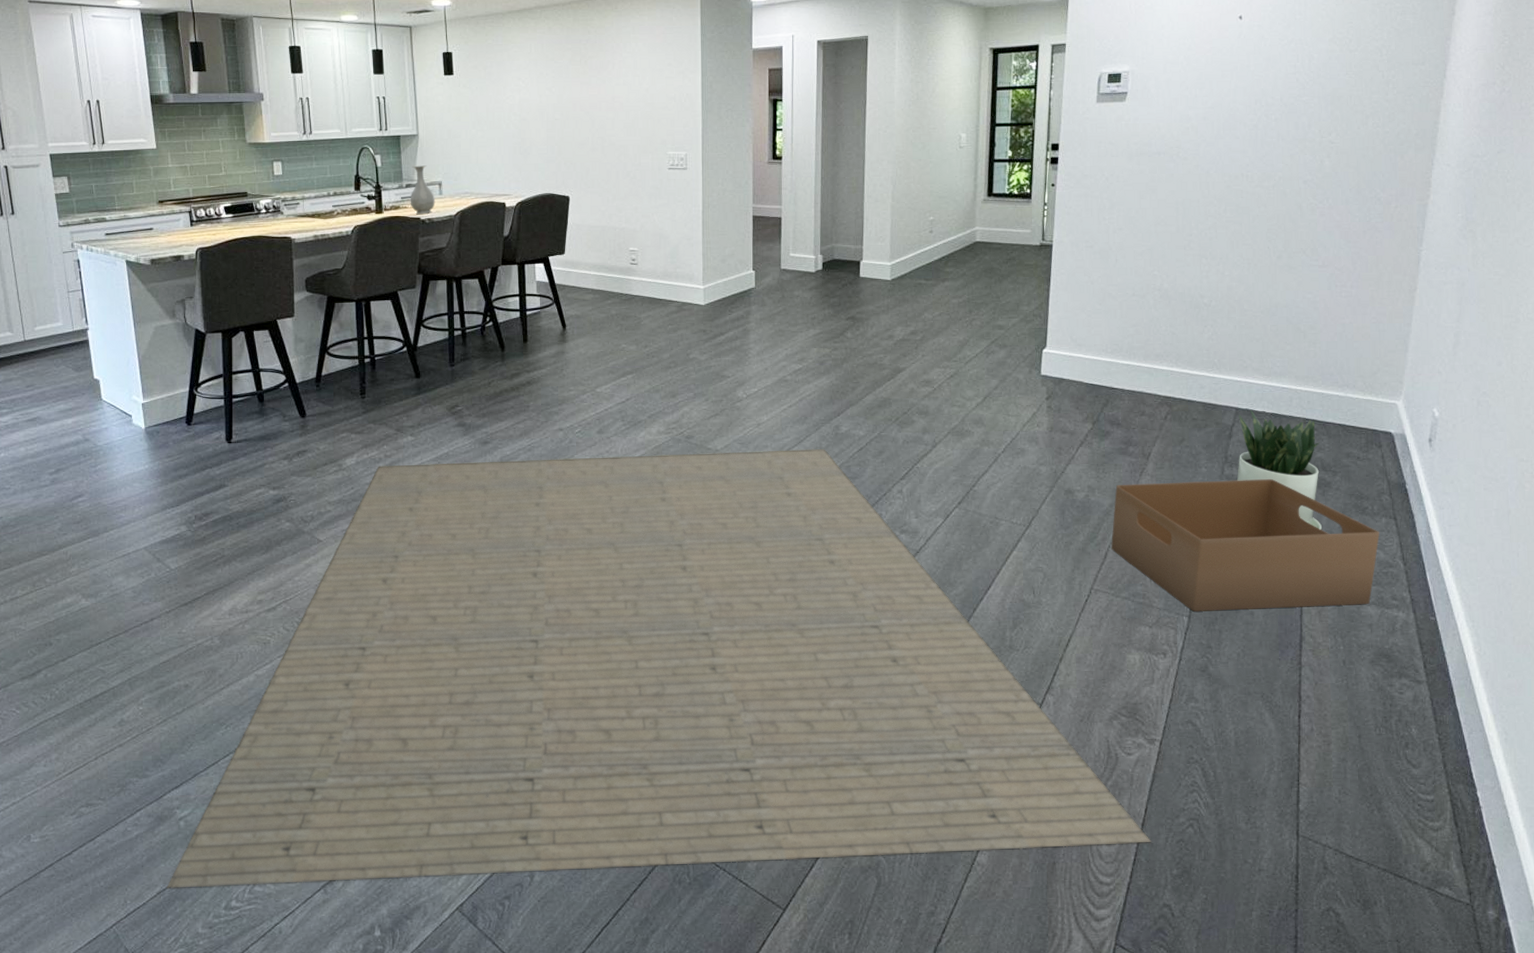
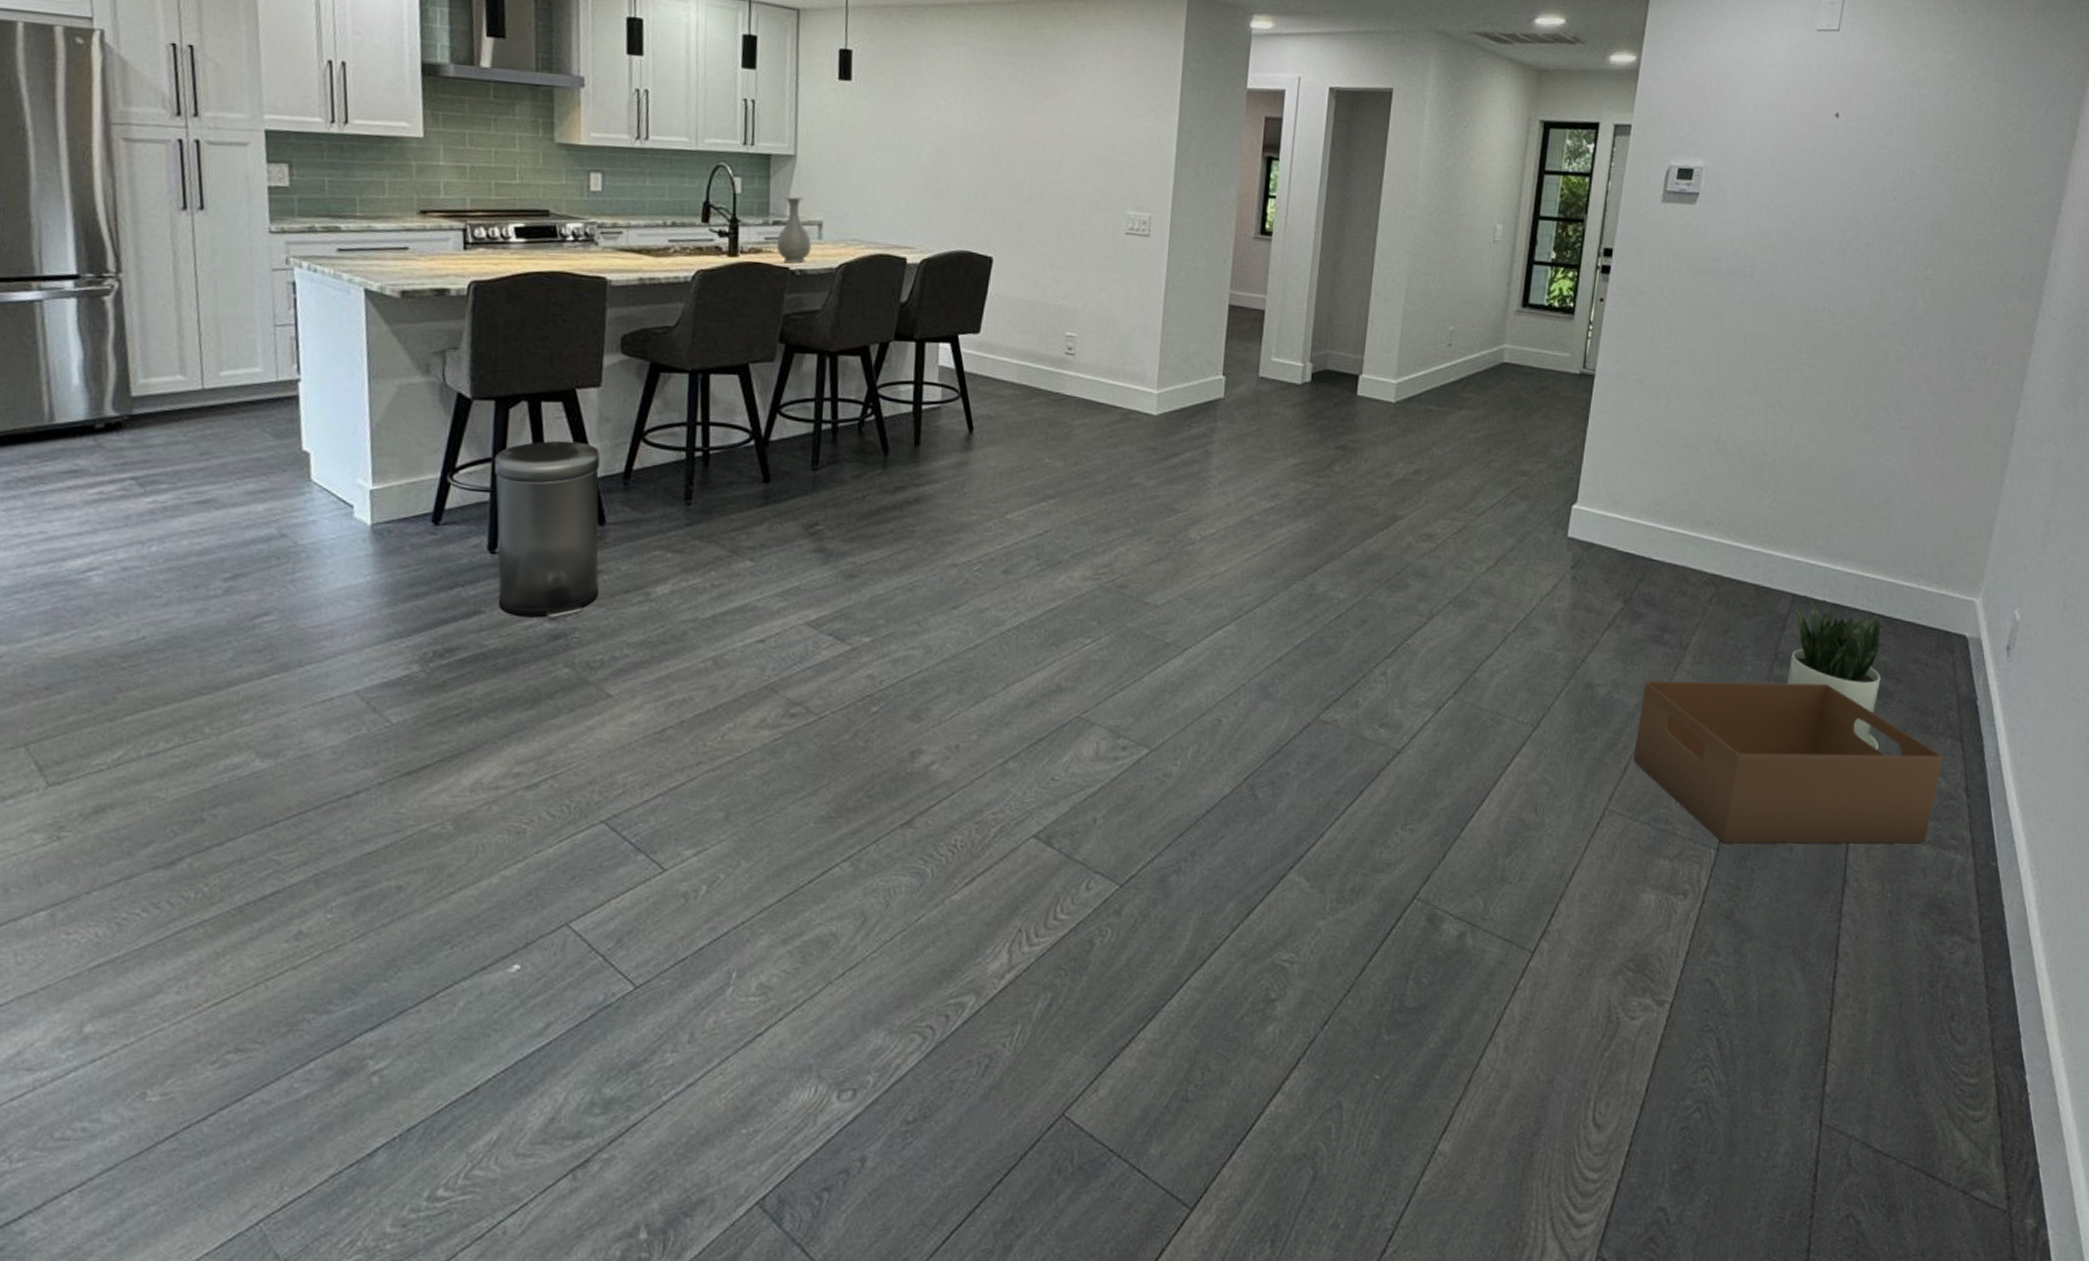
rug: present [166,448,1151,889] -> none [344,597,1650,1170]
pedal bin: none [225,358,306,488] -> present [494,440,601,619]

